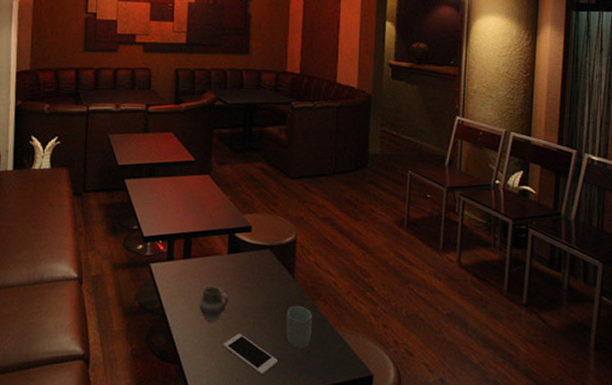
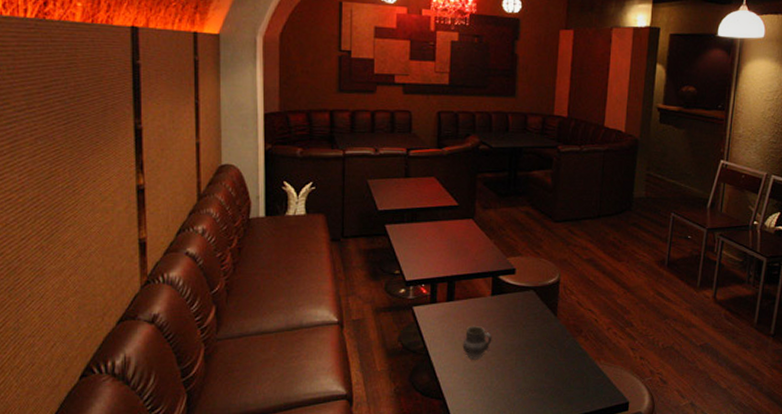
cell phone: present [224,333,278,376] -> none [487,369,539,407]
cup: present [286,305,312,349] -> none [547,342,573,382]

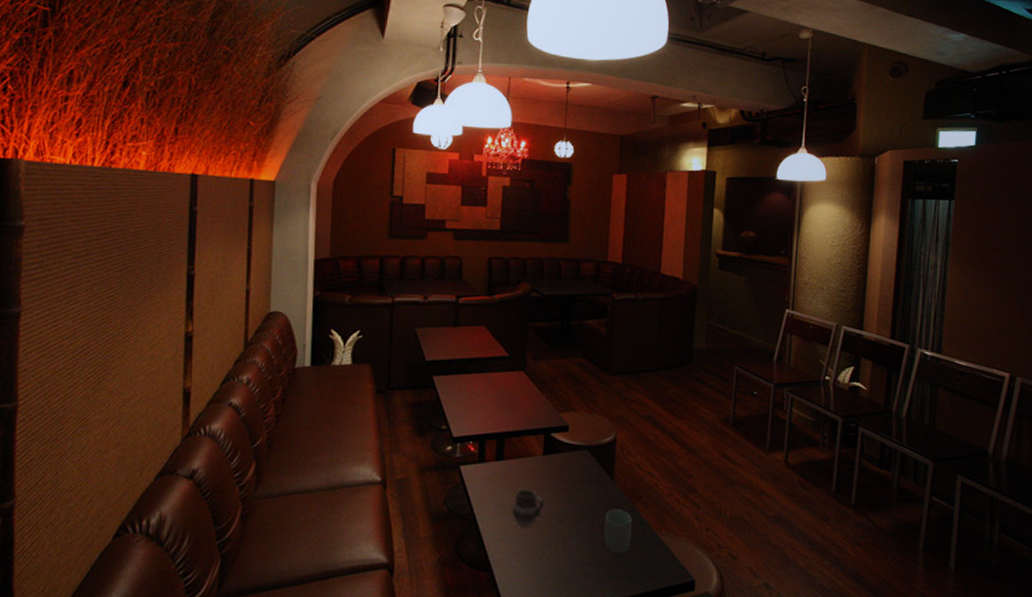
cup: none [547,342,573,382] -> present [604,508,632,555]

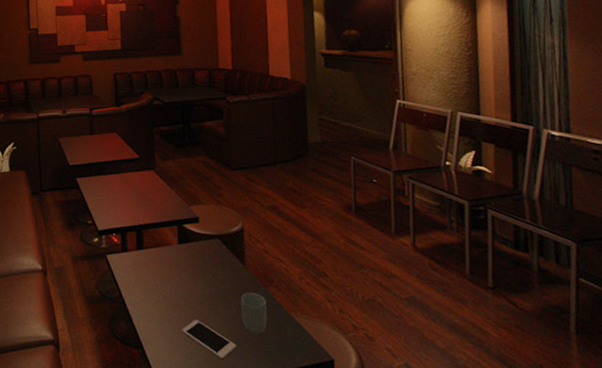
cup: present [512,487,544,527] -> none [155,273,183,309]
cell phone: none [538,539,595,583] -> present [182,319,236,360]

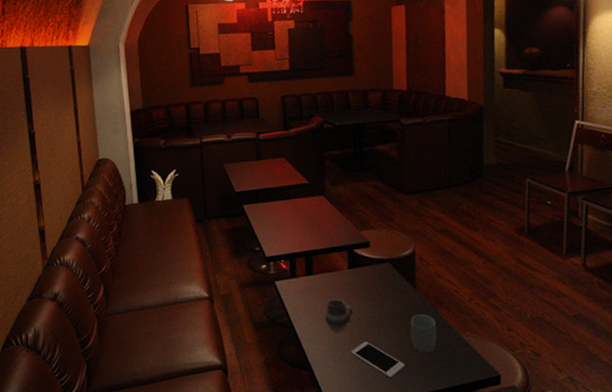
cup: none [155,273,183,309] -> present [325,298,353,332]

